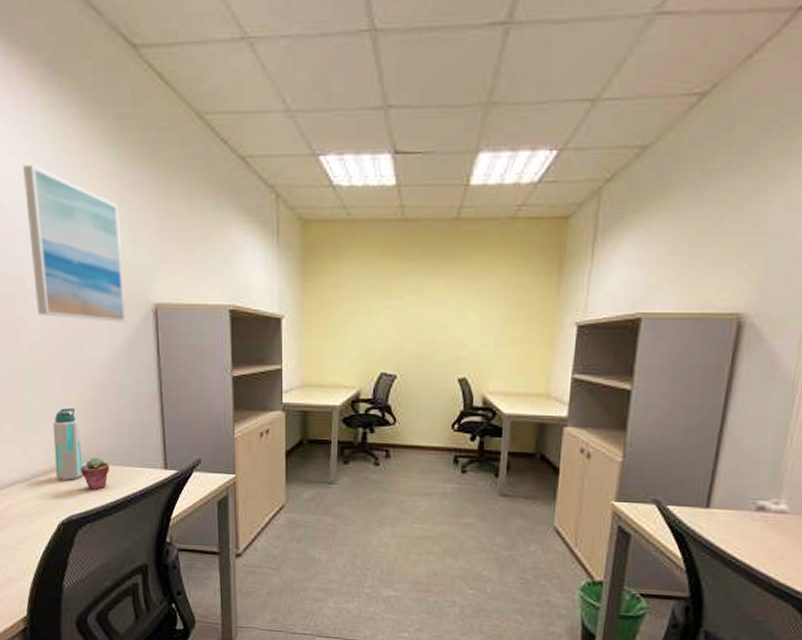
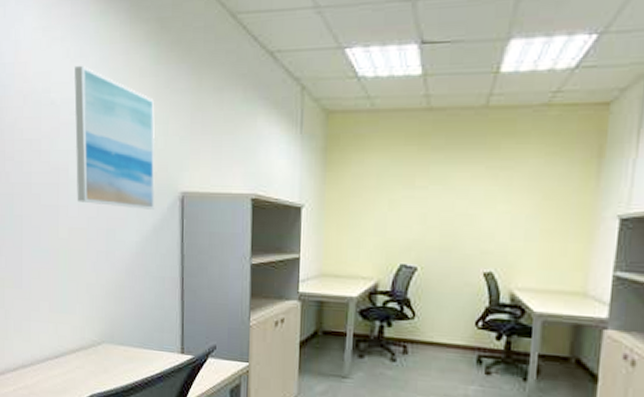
water bottle: present [52,408,84,480] -> none [82,290,108,360]
potted succulent: present [80,456,110,491] -> none [104,338,131,372]

